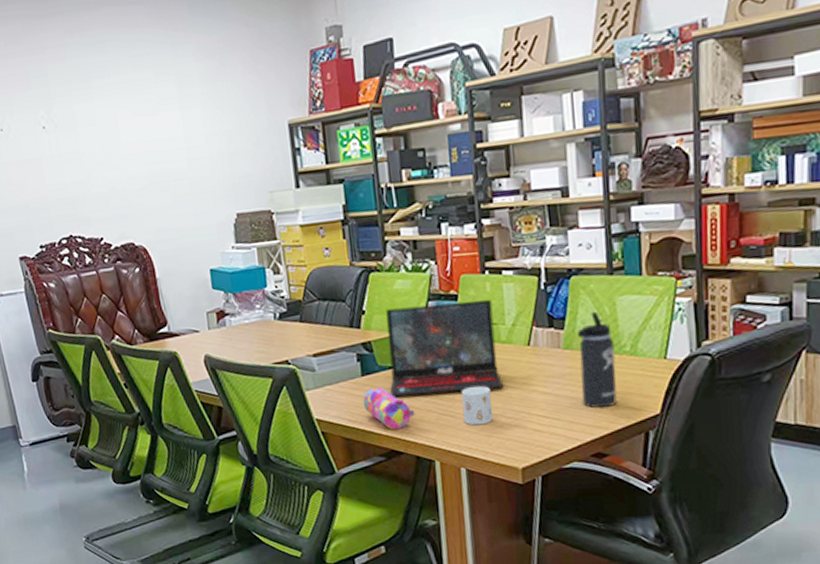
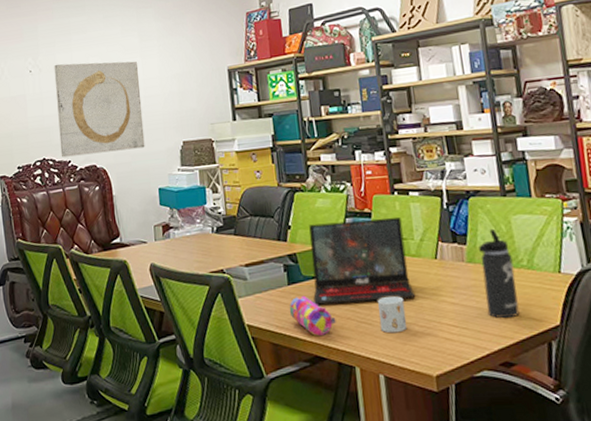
wall art: none [72,114,192,234] -> present [54,61,145,158]

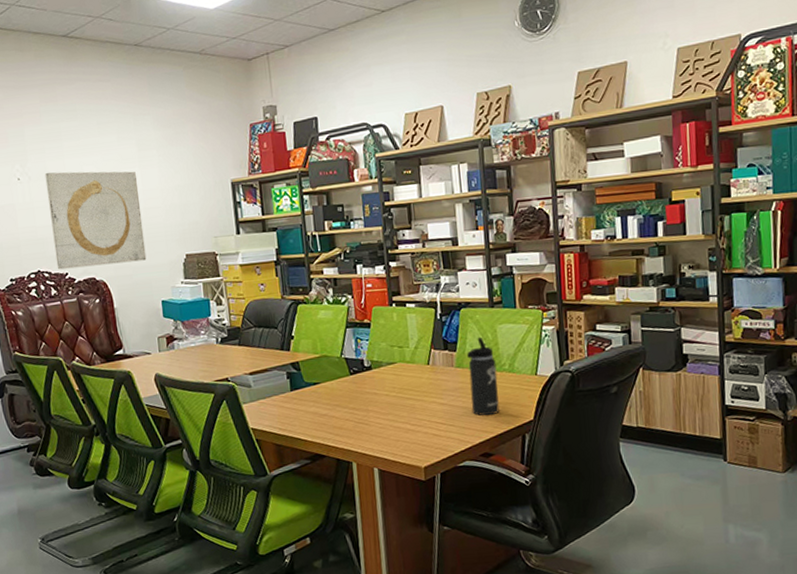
pencil case: present [289,295,336,336] -> none [291,400,336,436]
laptop: present [309,217,416,306] -> none [311,327,409,410]
mug: present [378,296,408,333] -> none [374,399,401,432]

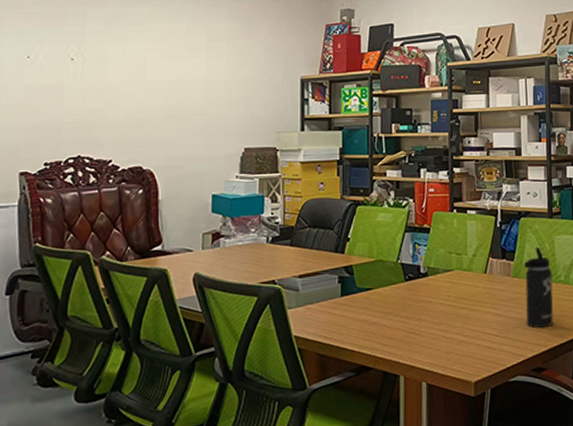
wall art: present [44,171,147,270] -> none [100,54,203,156]

